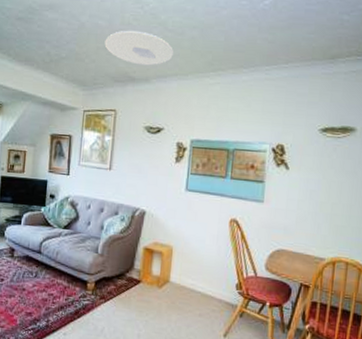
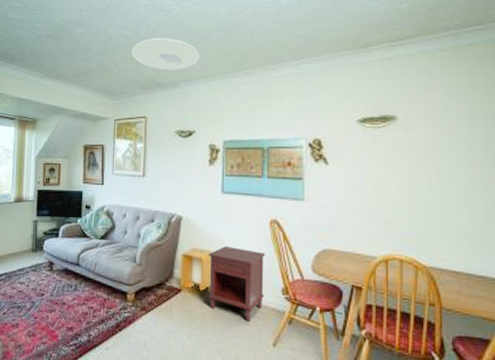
nightstand: none [166,242,224,313] -> present [208,246,266,321]

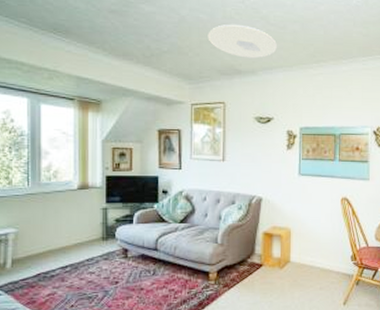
nightstand: present [208,246,266,321] -> none [287,223,338,286]

